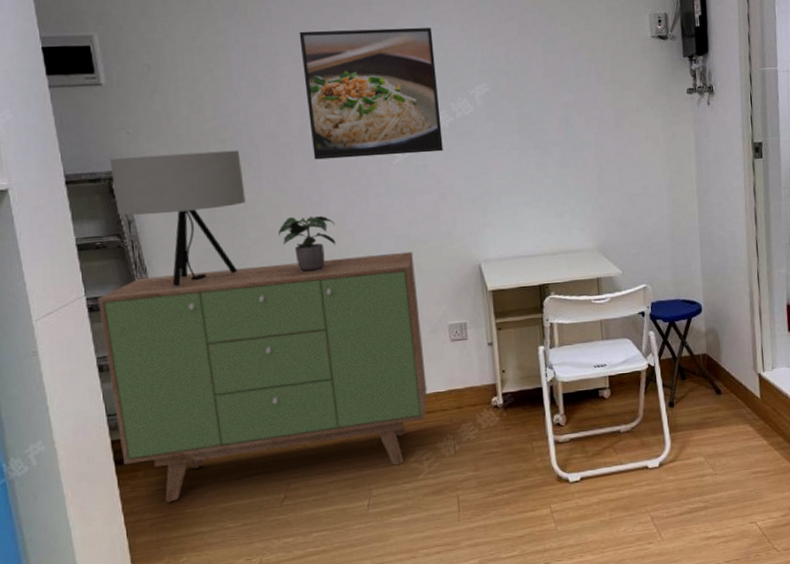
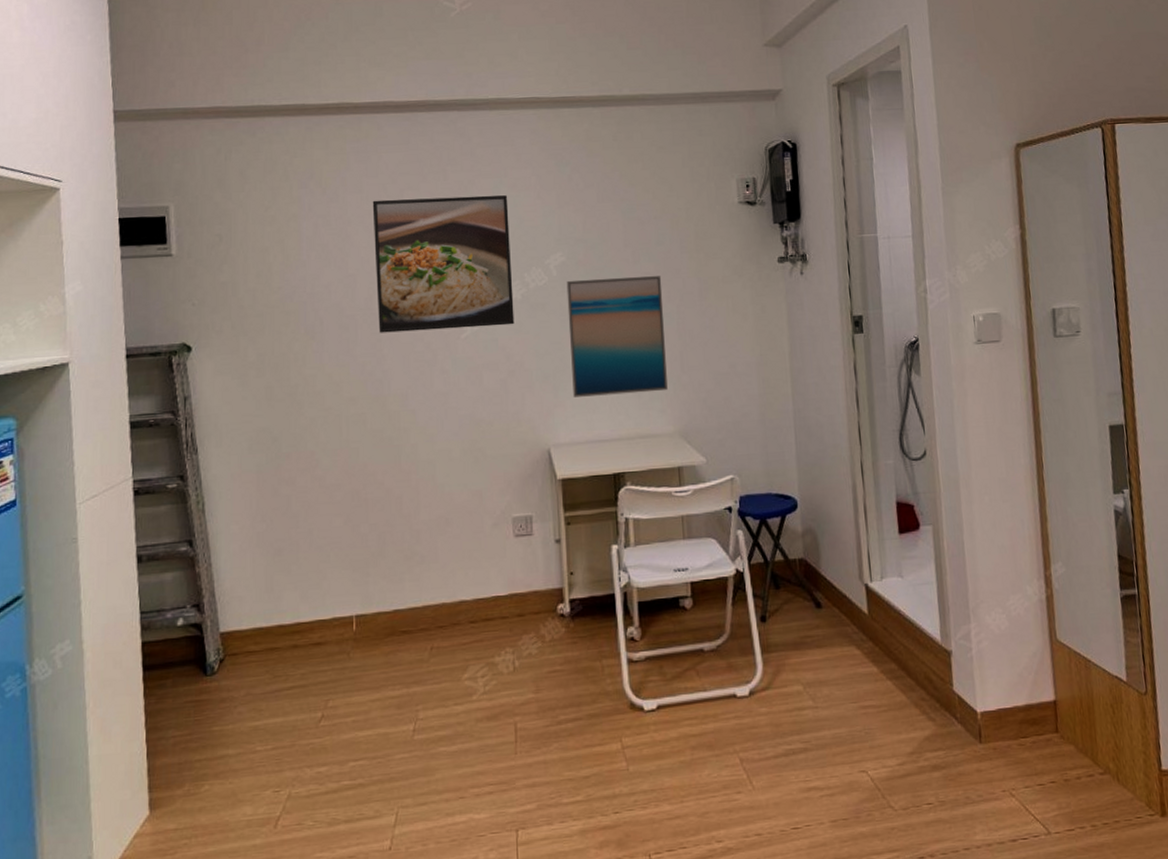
sideboard: present [97,251,428,503] -> none [144,434,486,718]
table lamp: present [109,150,246,286] -> none [172,322,305,469]
potted plant: present [278,215,336,272] -> none [337,393,397,455]
wall art: none [491,106,587,218] -> present [566,276,668,397]

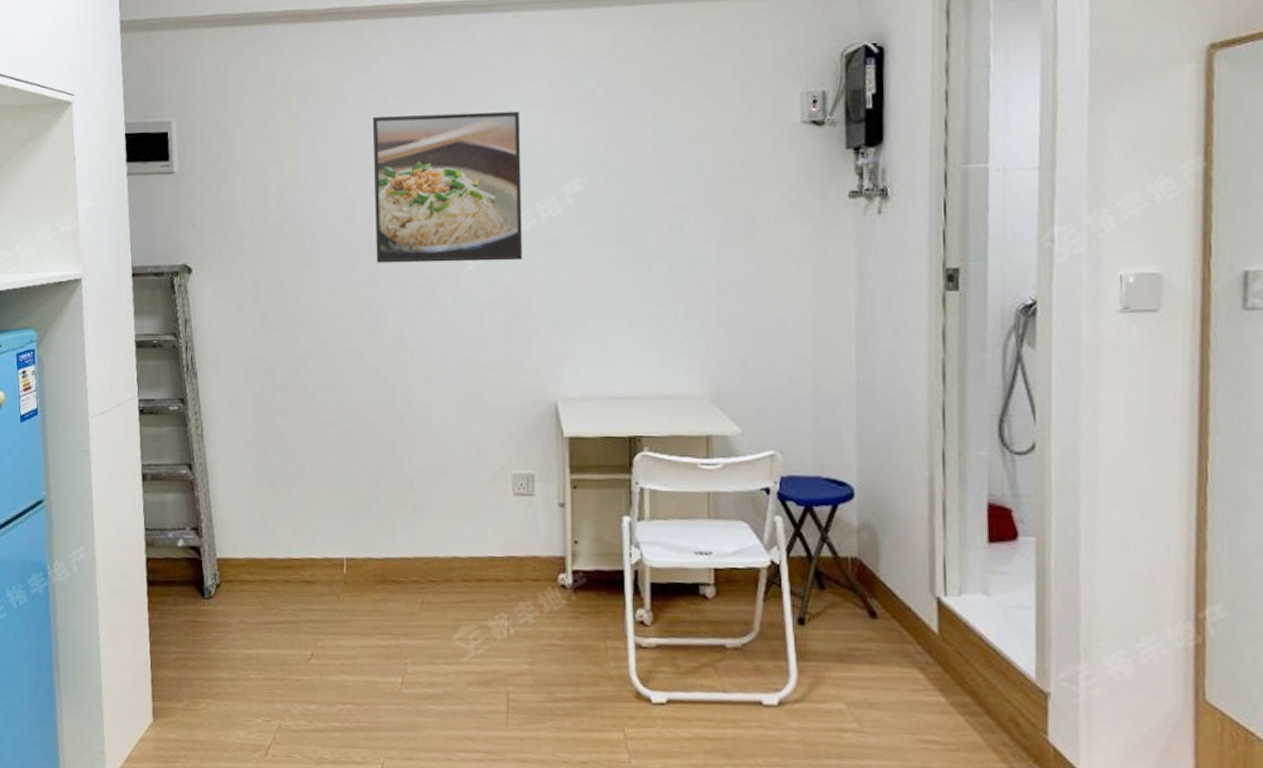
wall art: present [566,276,668,397] -> none [584,210,699,347]

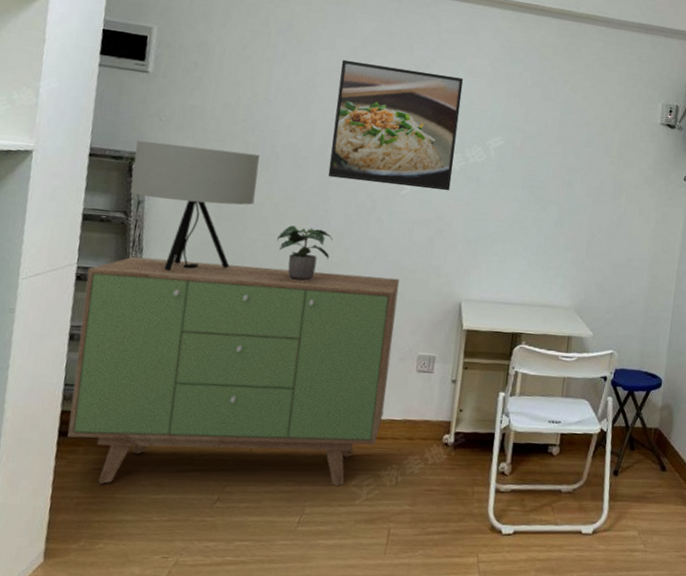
sideboard: none [148,379,481,640] -> present [67,256,400,486]
table lamp: none [174,248,301,395] -> present [130,140,260,271]
potted plant: none [332,328,392,393] -> present [277,225,333,281]

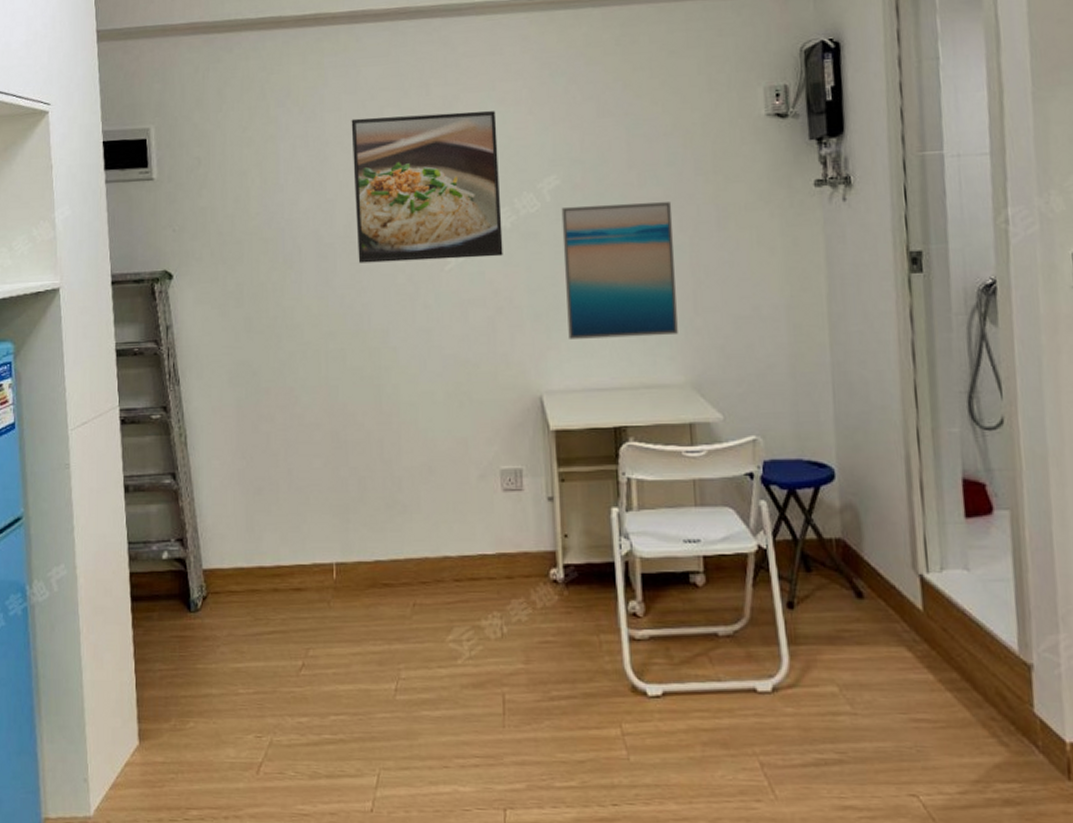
sideboard: present [67,256,400,486] -> none [130,376,472,653]
table lamp: present [130,140,260,271] -> none [154,251,284,402]
potted plant: present [277,225,333,281] -> none [316,328,377,394]
wall art: none [490,162,584,270] -> present [561,202,678,339]

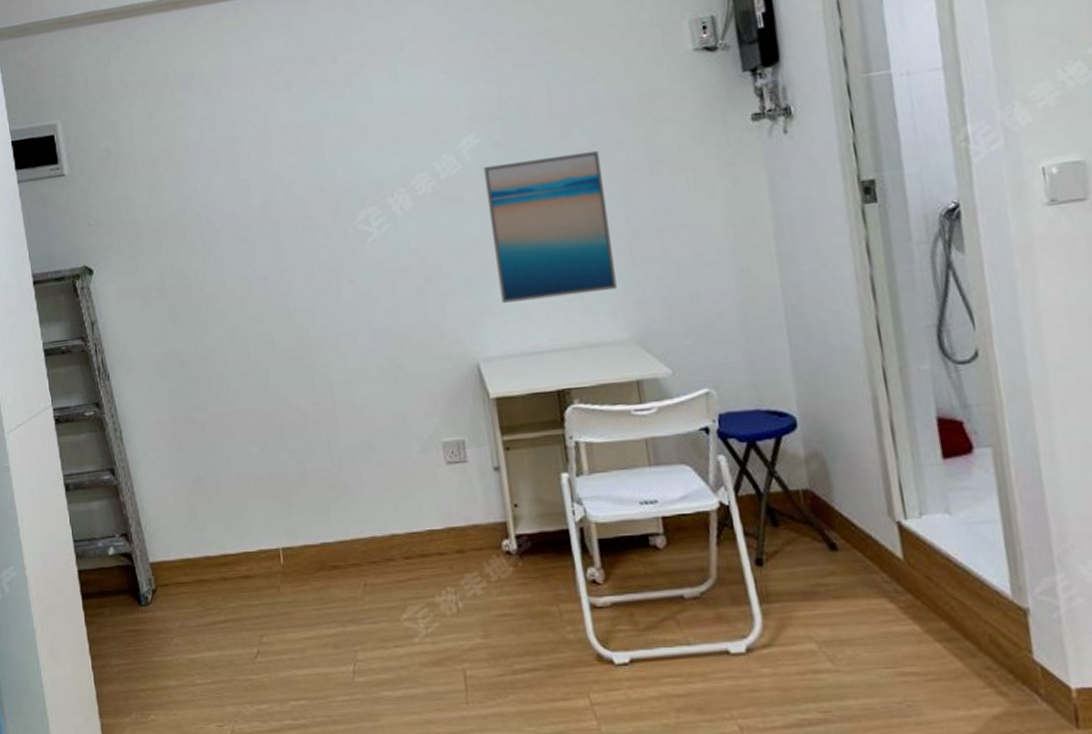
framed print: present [351,111,503,263] -> none [258,73,427,243]

